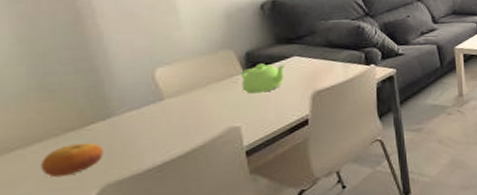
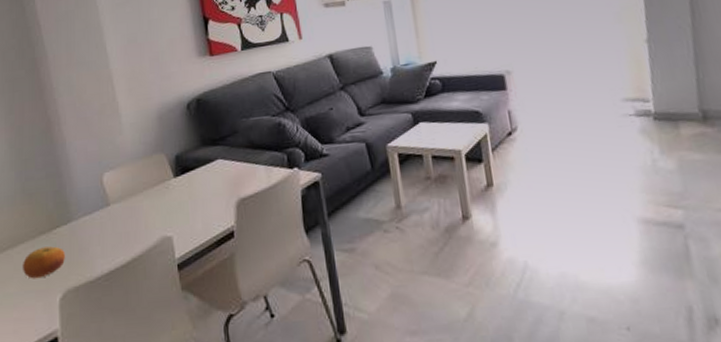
teapot: present [241,63,286,94] -> none [172,167,211,201]

